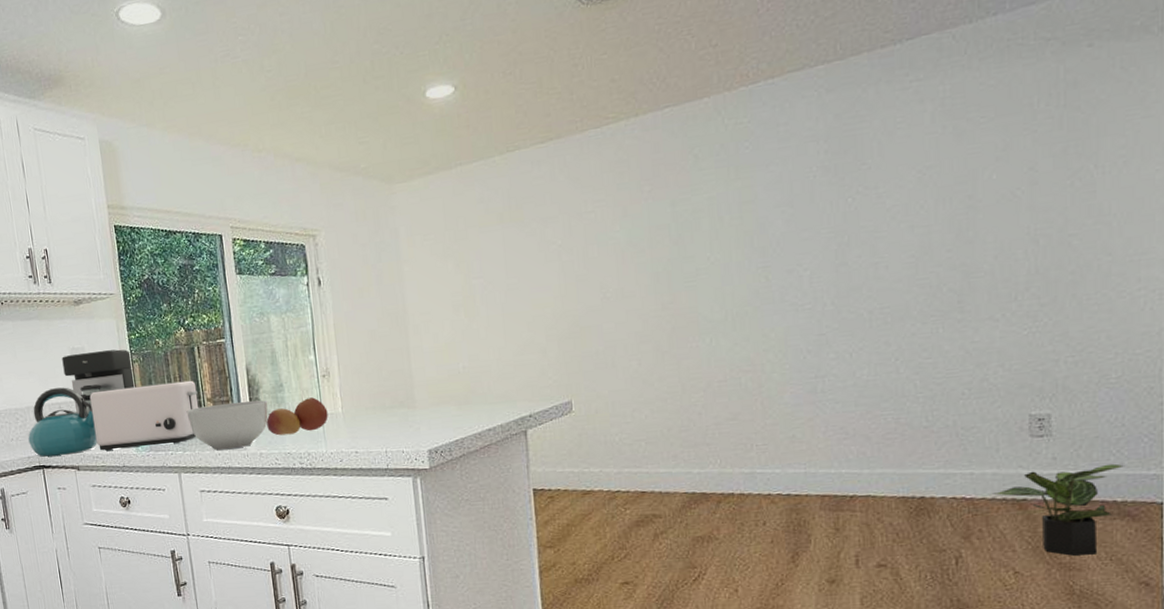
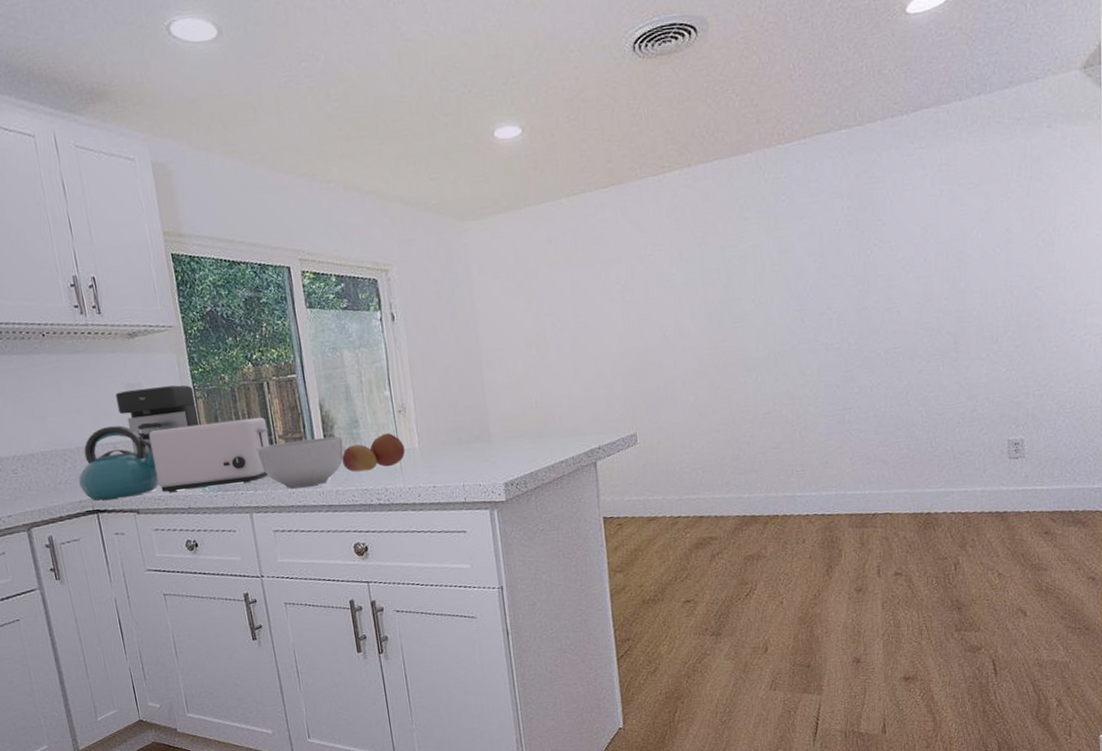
potted plant: present [993,463,1124,556] -> none [982,479,1076,558]

